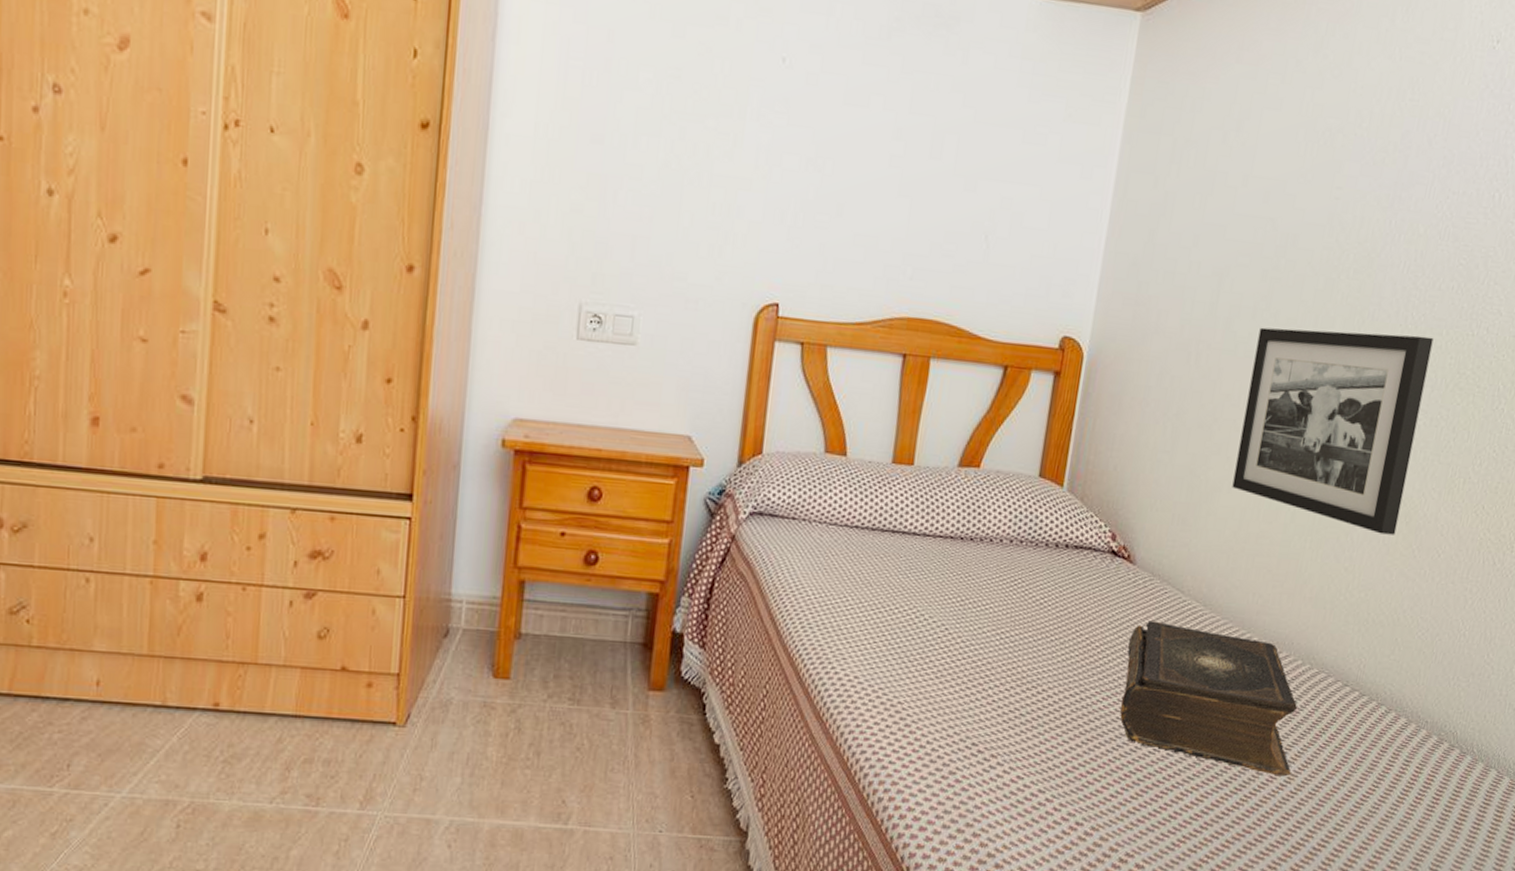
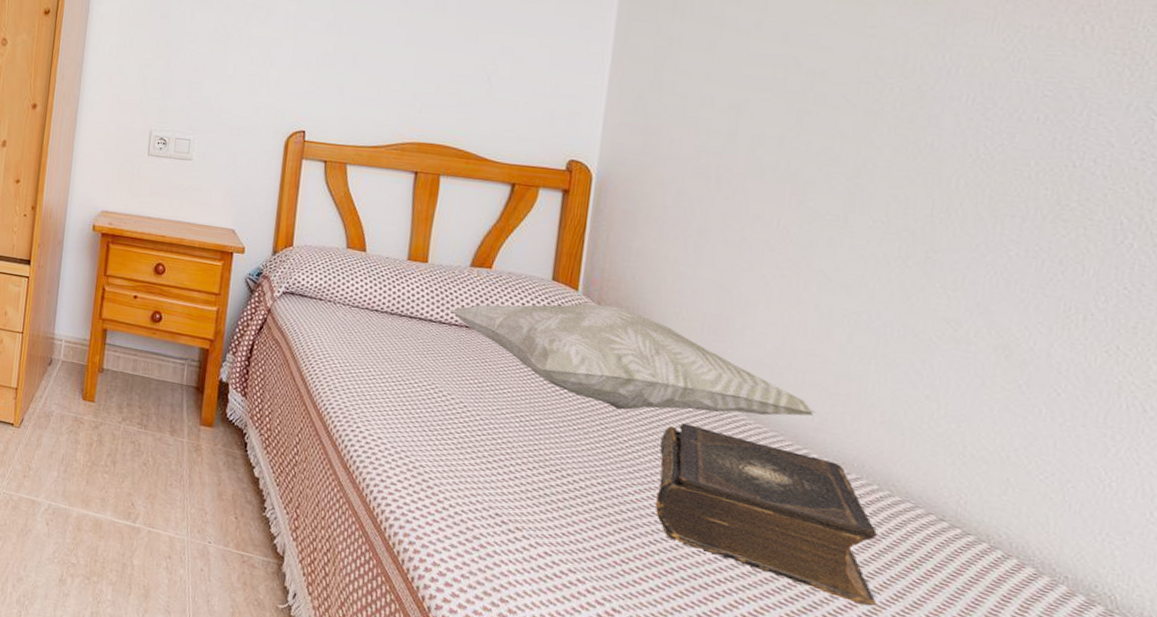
decorative pillow: none [935,500,1260,614] -> present [450,303,815,416]
picture frame: present [1232,327,1434,535] -> none [770,155,1018,367]

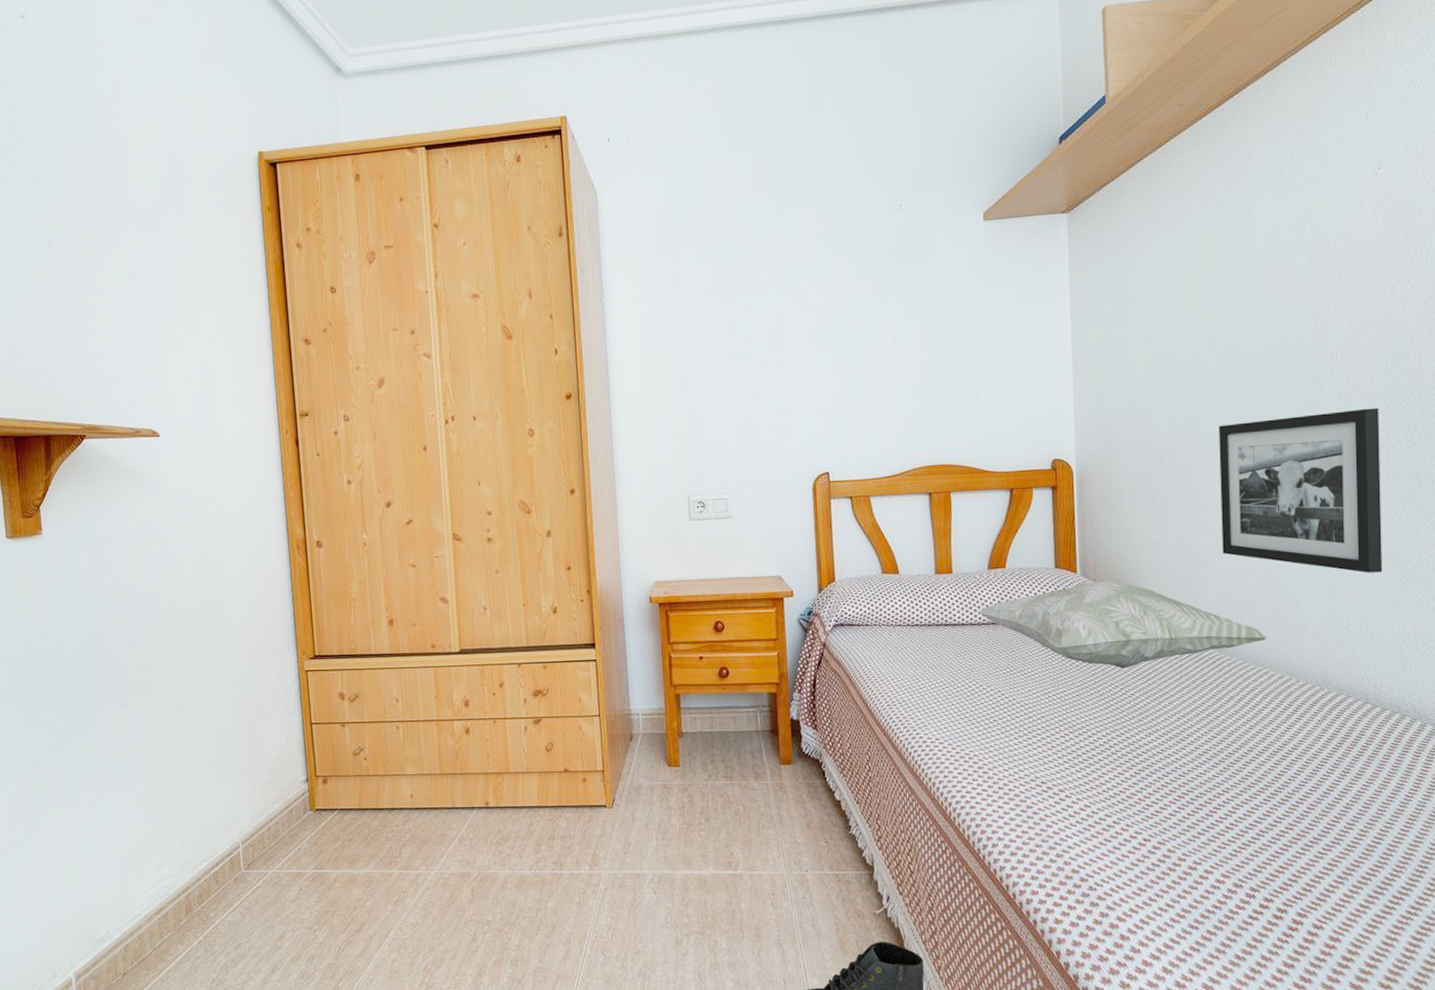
book: present [656,423,879,606] -> none [1159,668,1332,786]
picture frame: none [770,155,1018,367] -> present [1218,407,1383,573]

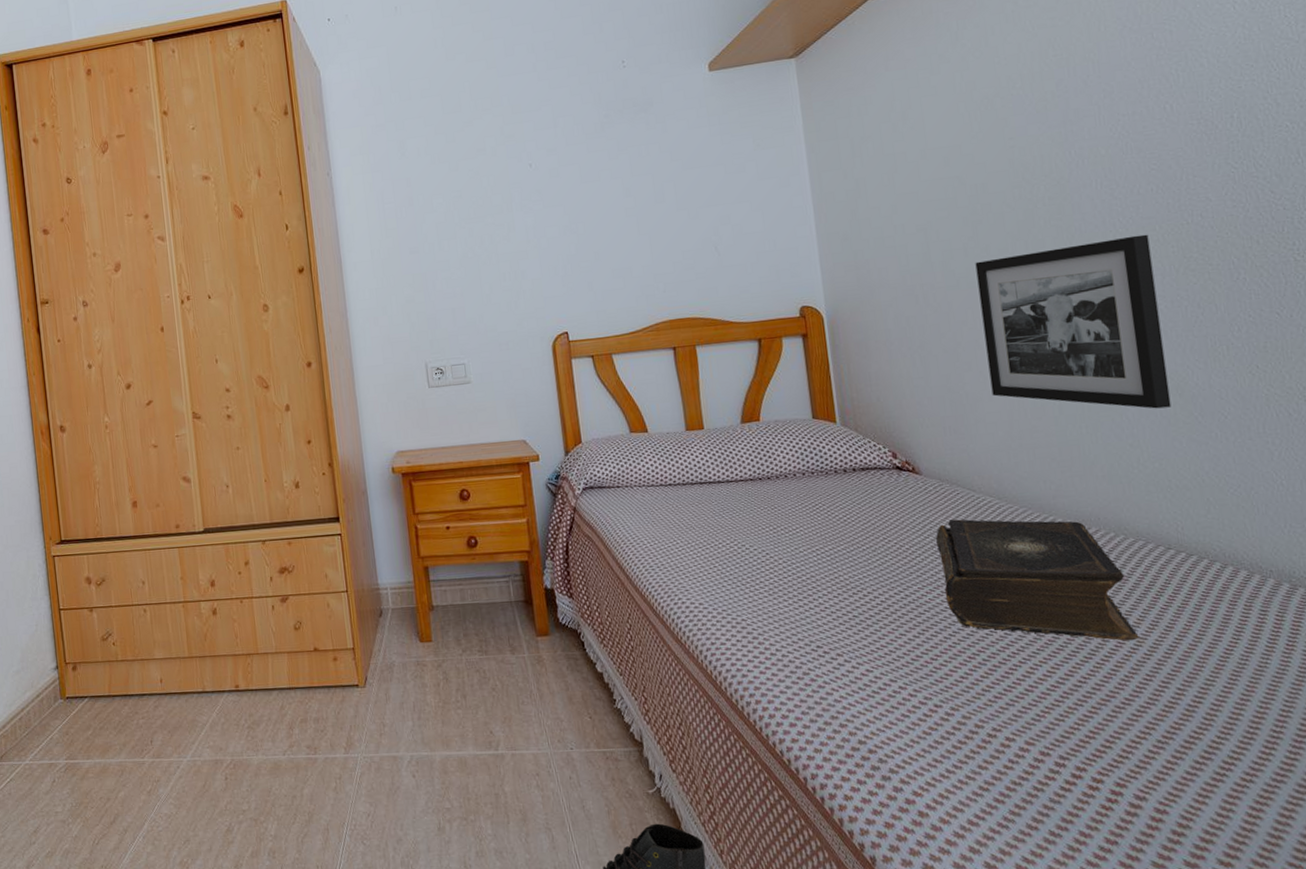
decorative pillow: present [977,580,1267,669] -> none [733,429,1051,522]
book: none [1159,668,1332,786] -> present [936,519,1139,641]

